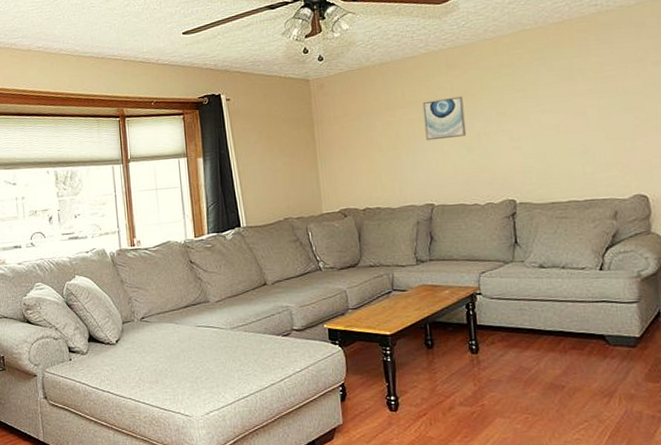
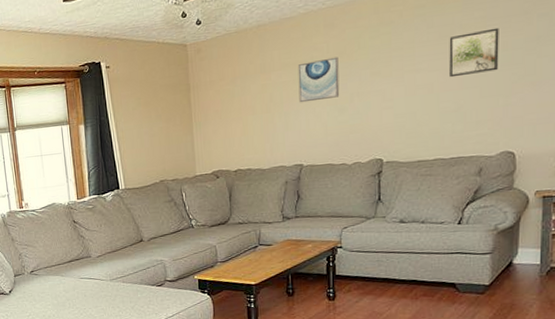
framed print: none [569,72,621,120] -> present [449,27,499,78]

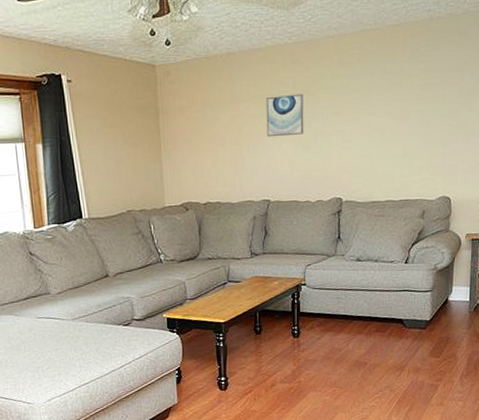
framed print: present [449,27,499,78] -> none [399,80,439,124]

